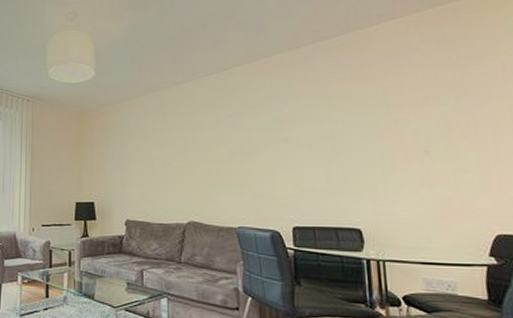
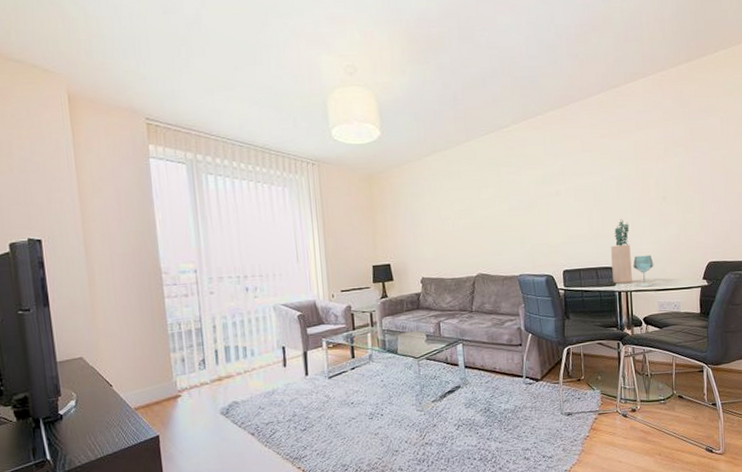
vase: none [354,173,386,251] -> present [610,218,632,284]
wine glass: none [385,218,416,258] -> present [632,255,654,287]

